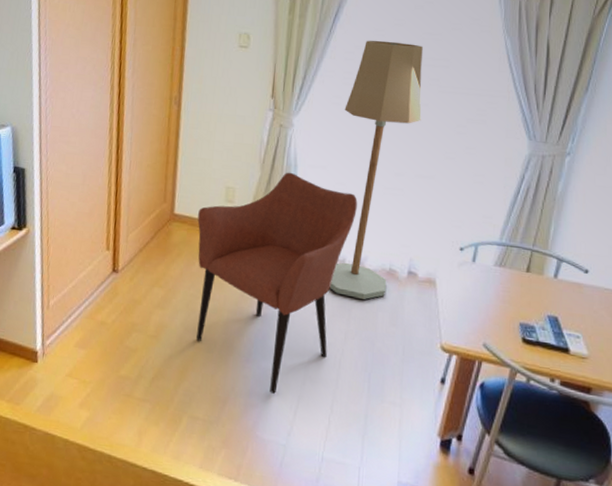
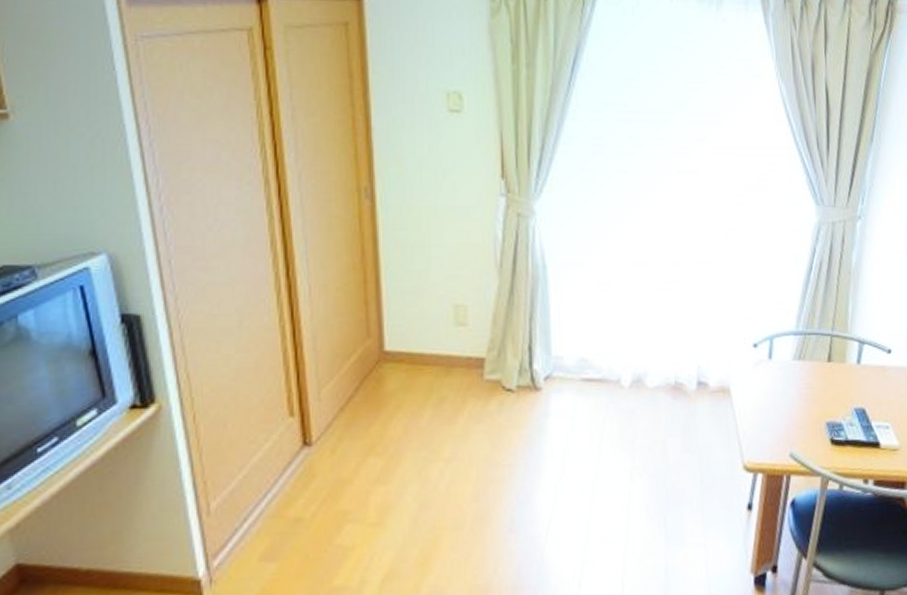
armchair: present [196,172,358,394] -> none [419,275,628,566]
floor lamp: present [329,40,423,300] -> none [598,93,693,426]

